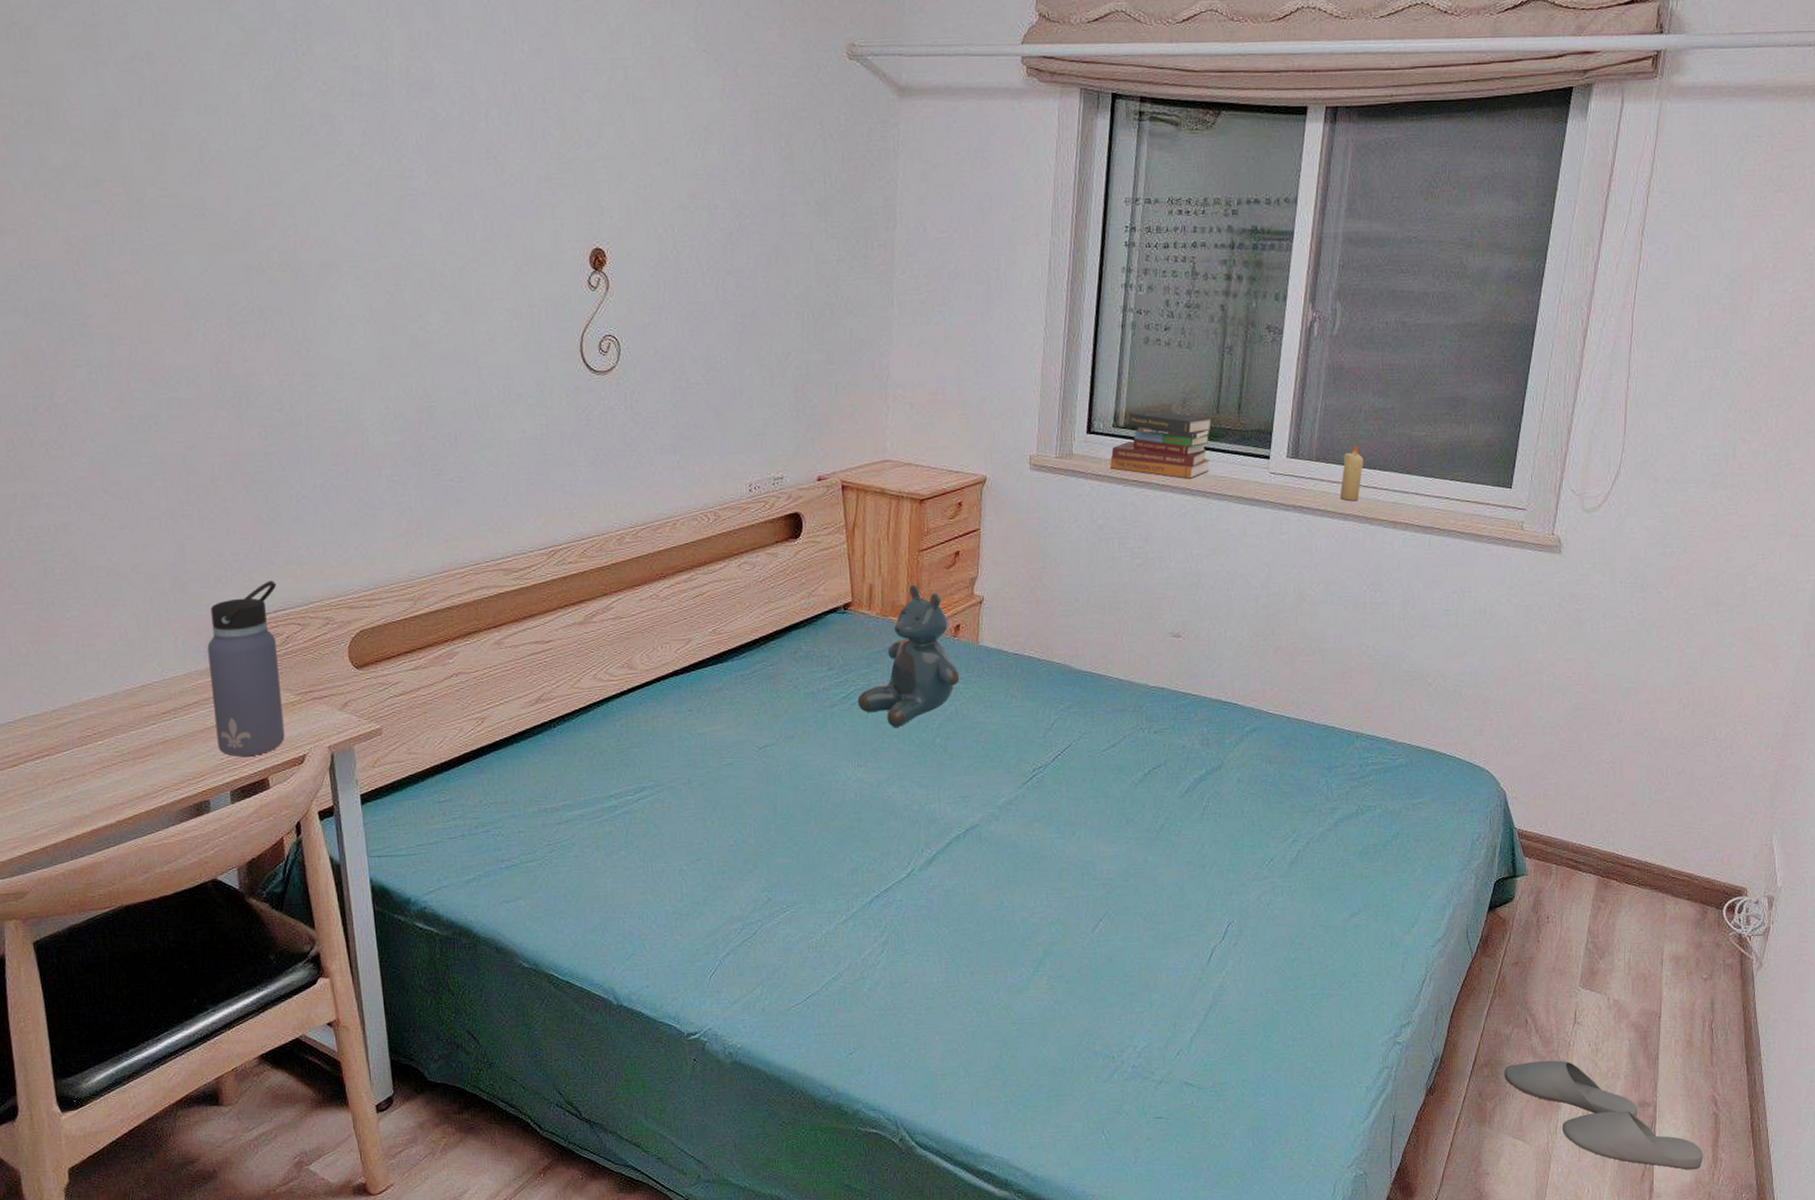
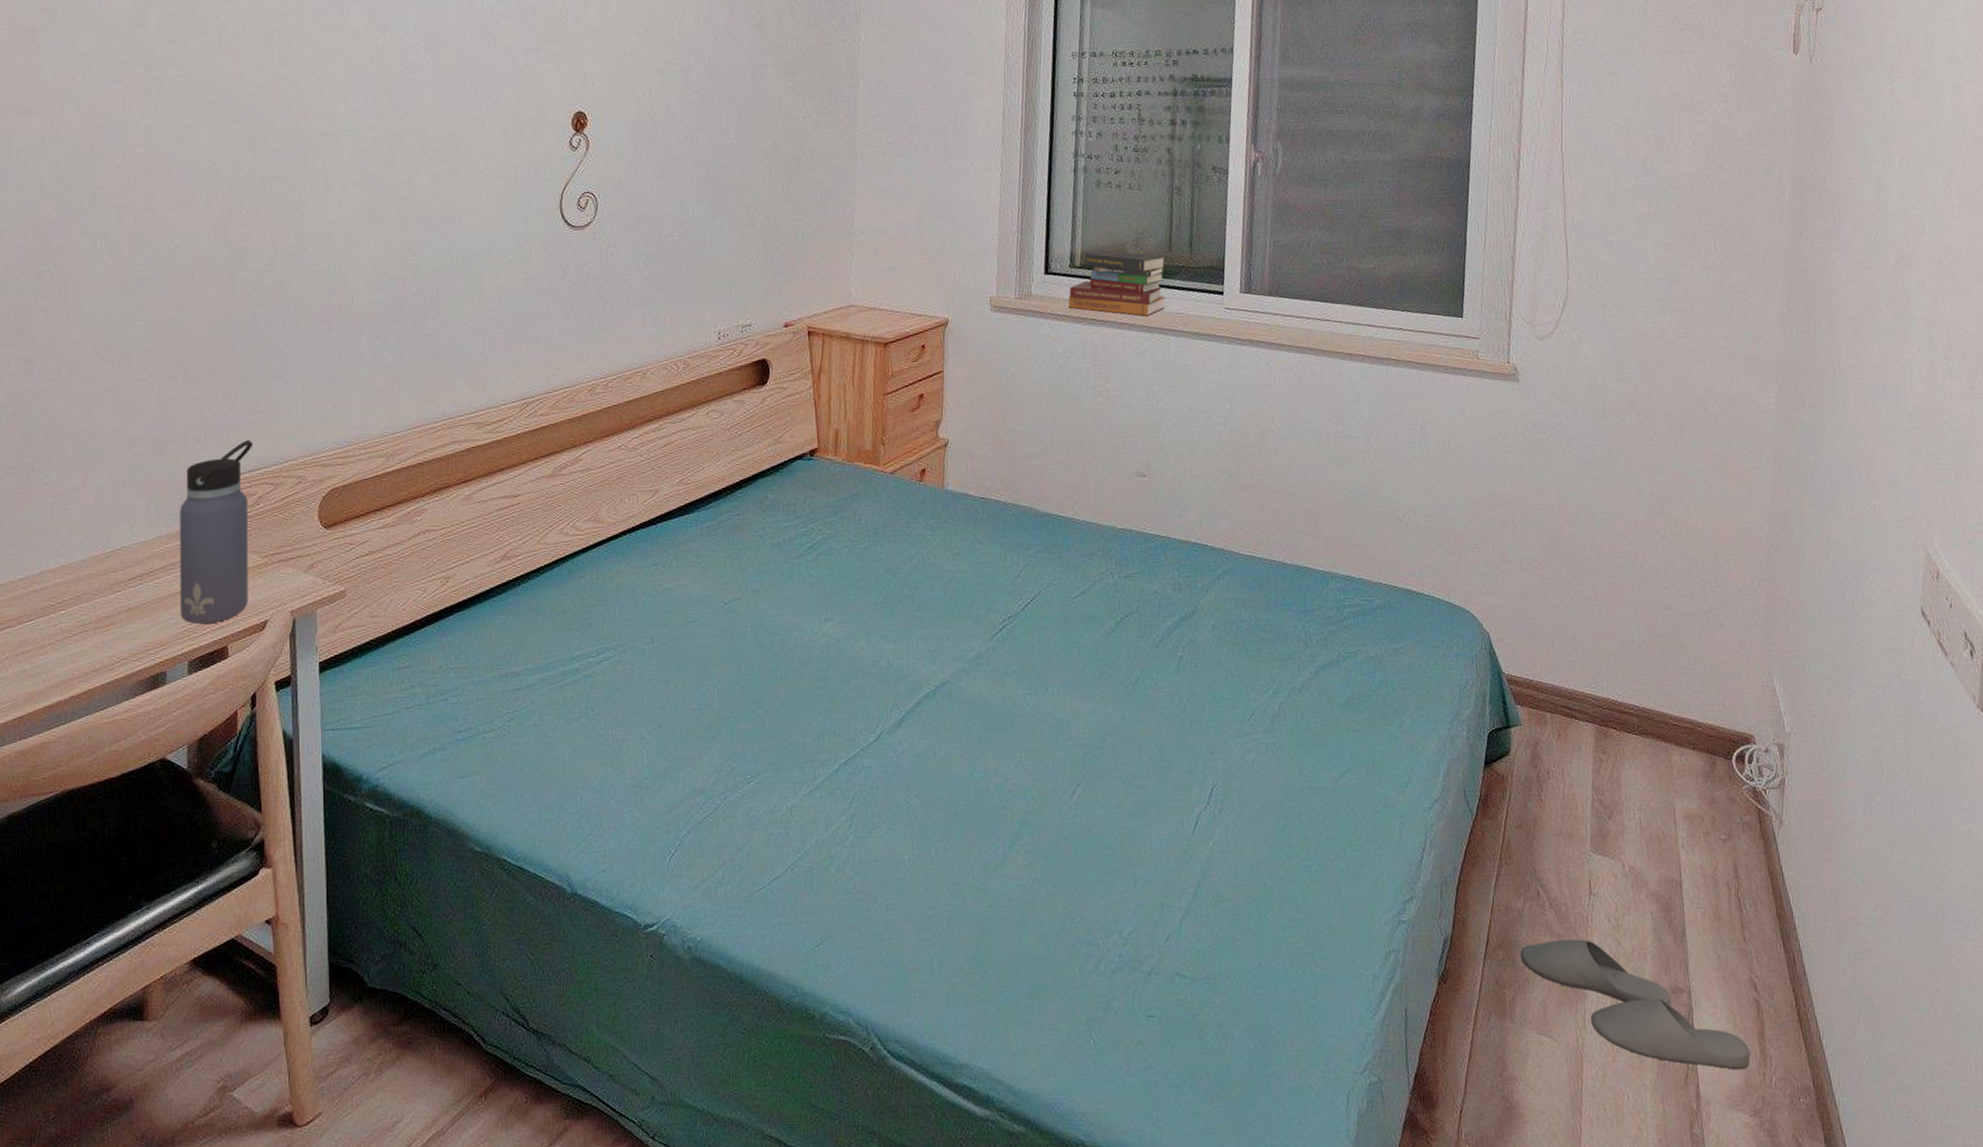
stuffed animal: present [857,584,960,727] -> none [824,428,926,578]
candle: present [1339,444,1364,502] -> none [1294,278,1316,335]

